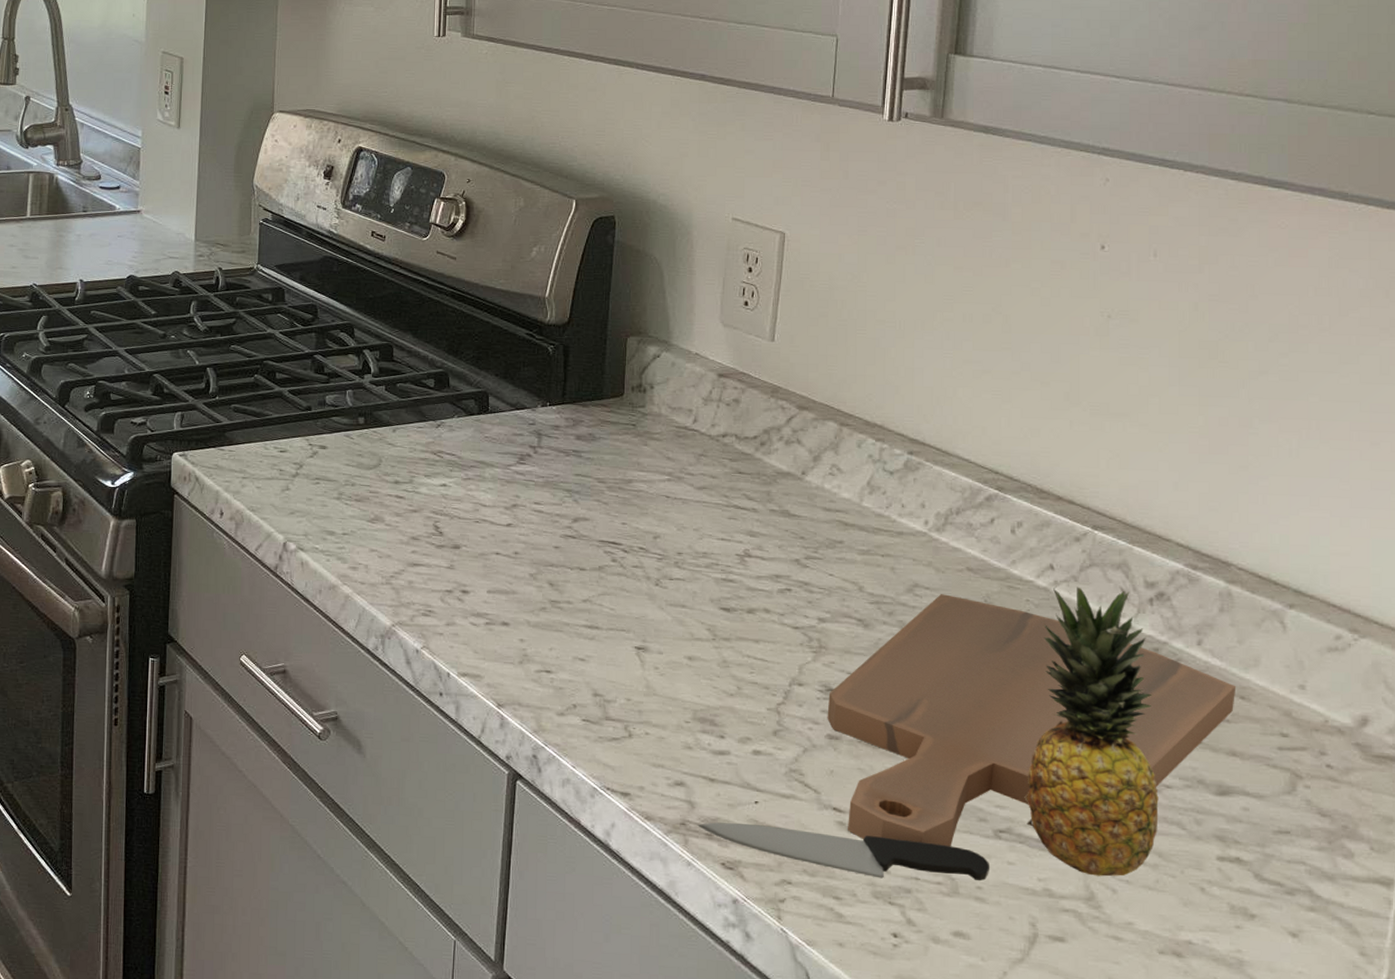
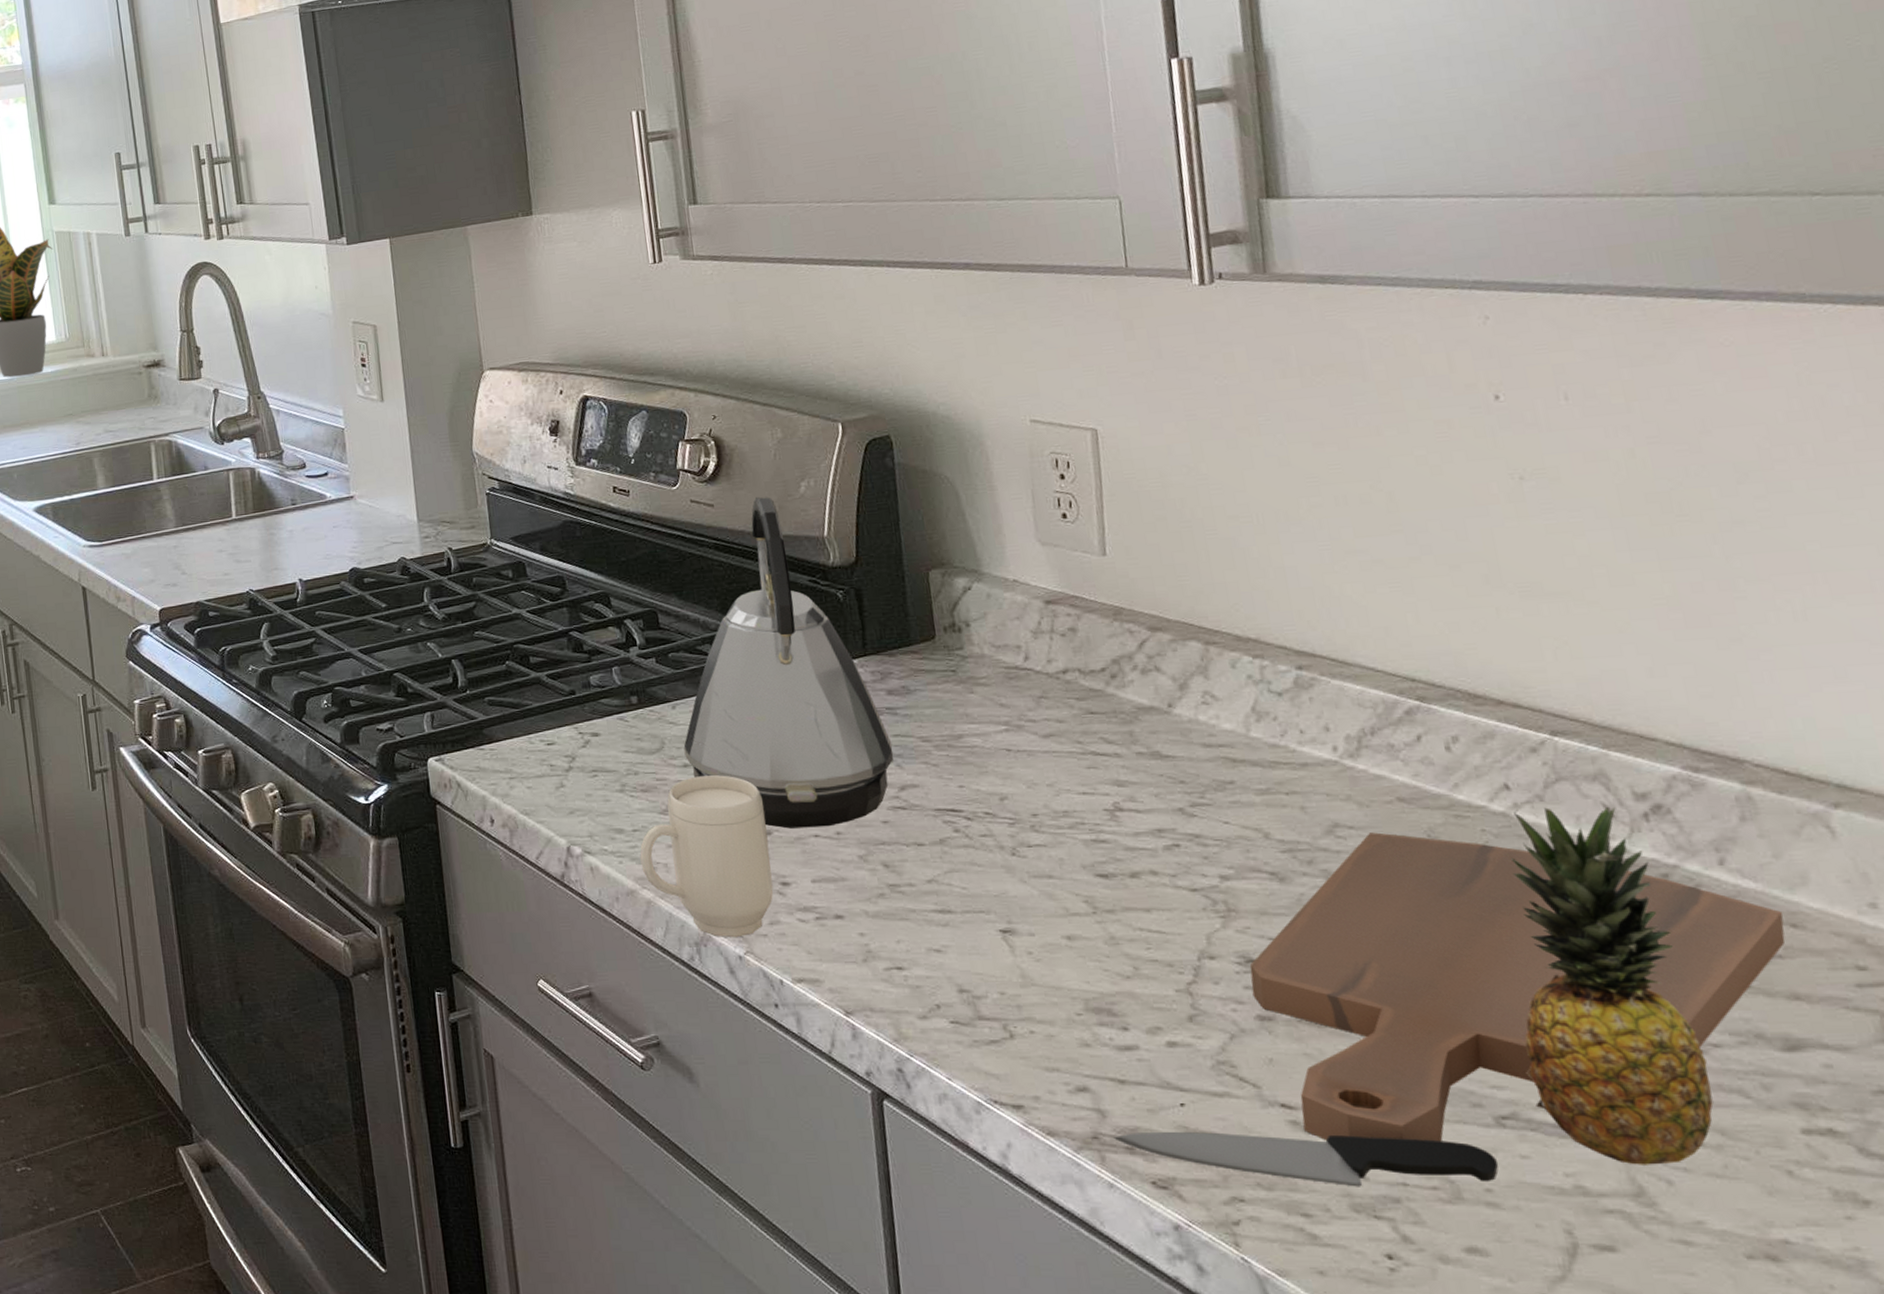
mug: none [345,492,458,634] -> present [639,775,774,938]
kettle: none [397,255,573,547] -> present [683,496,894,829]

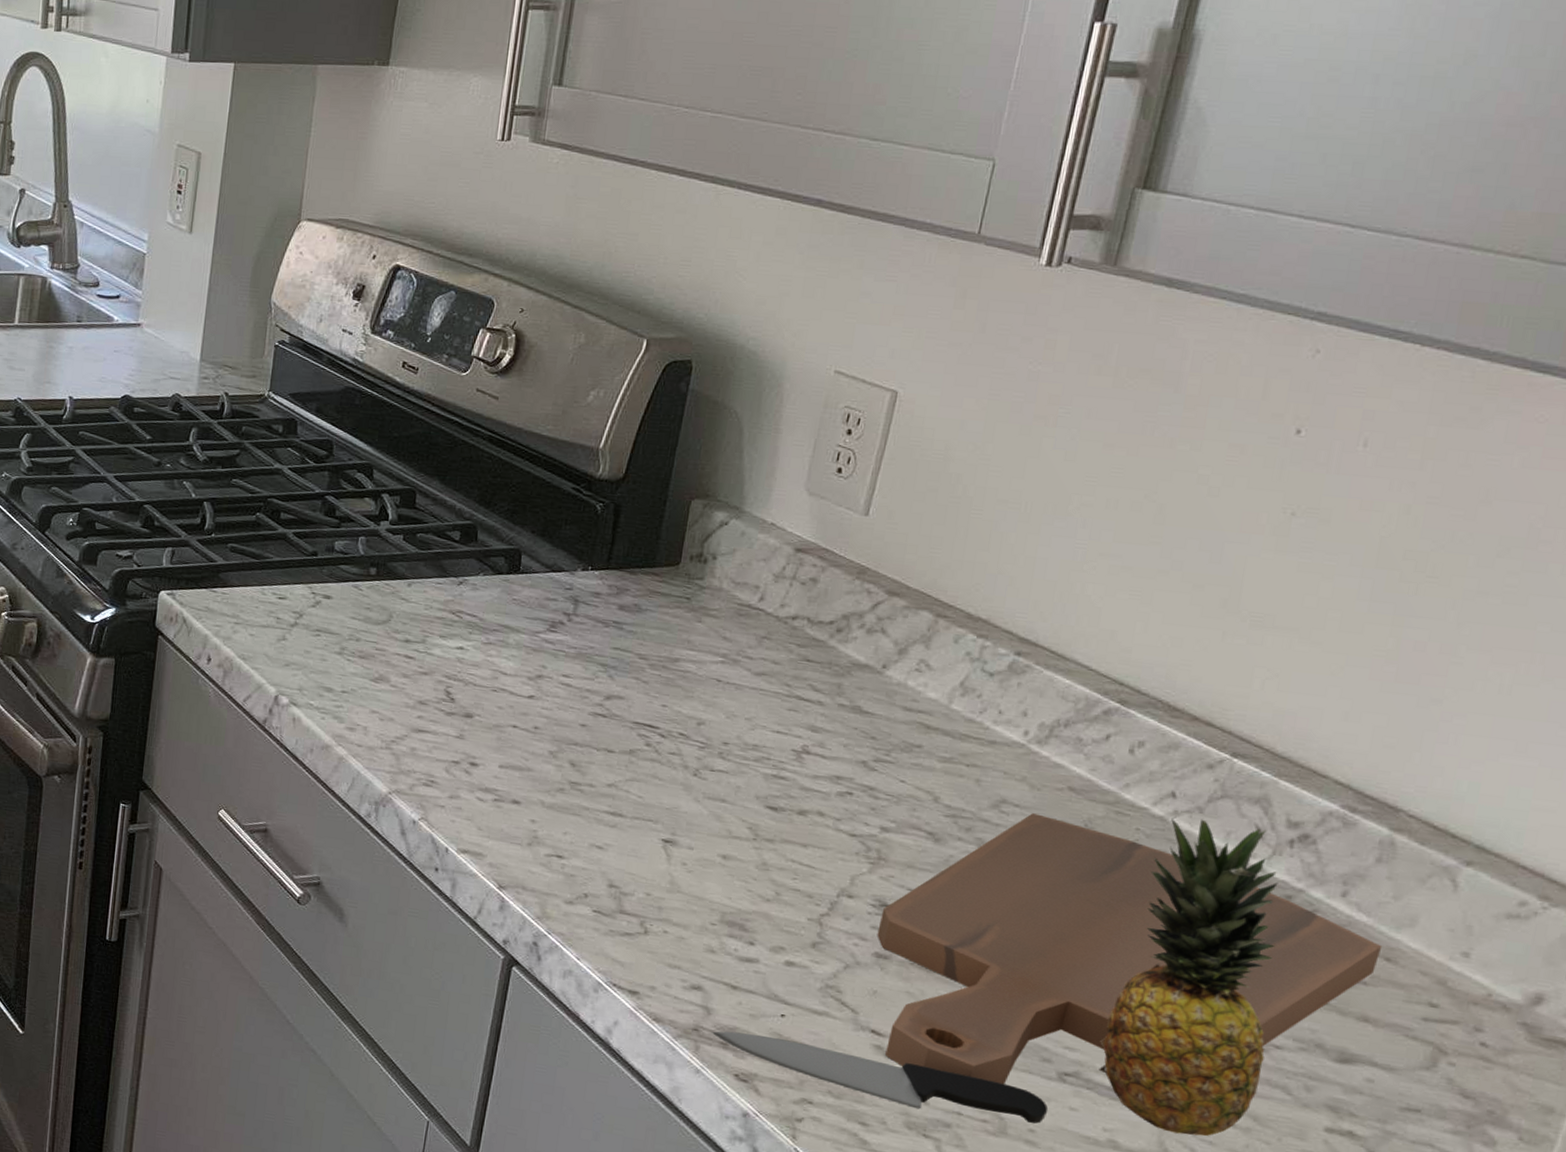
mug: present [639,775,774,938] -> none [341,652,473,805]
kettle: present [683,496,894,829] -> none [408,397,610,721]

